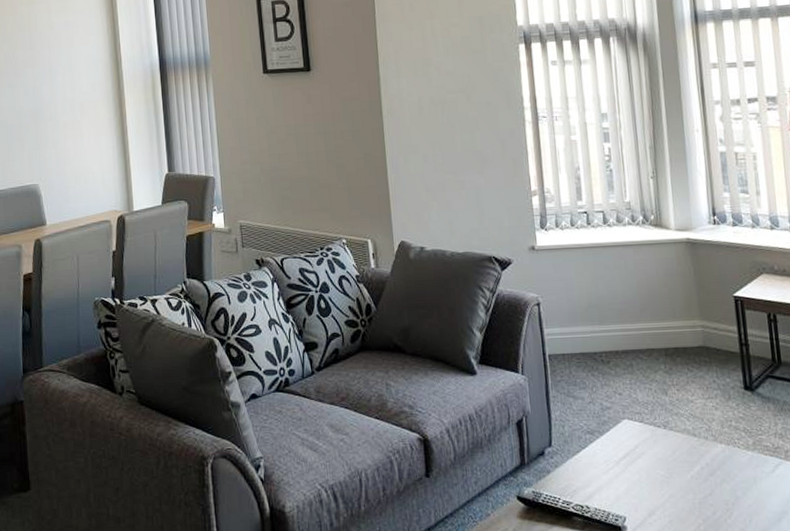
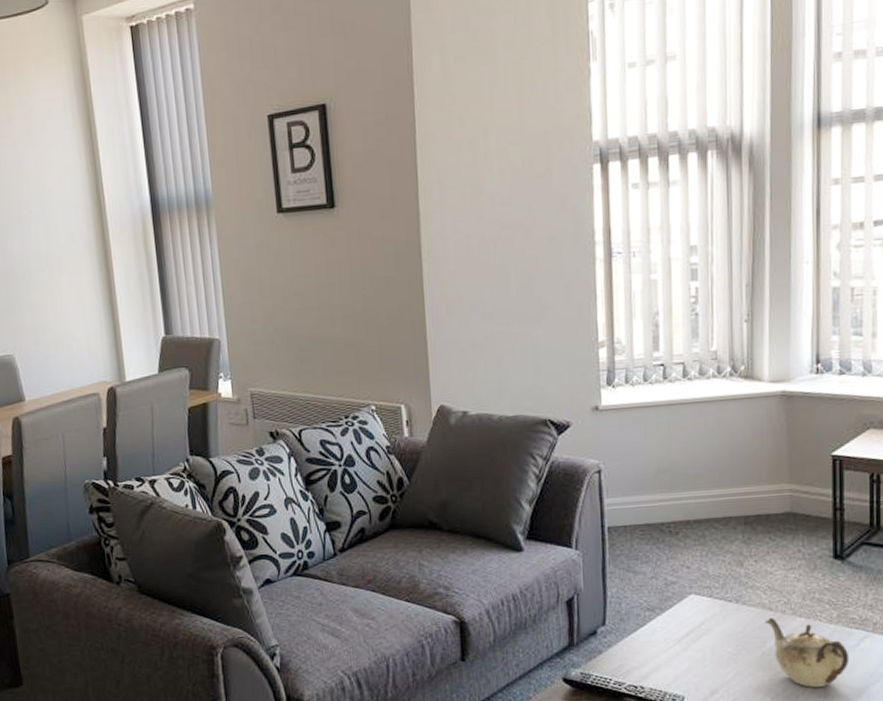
teapot: none [691,442,768,511] -> present [765,617,850,687]

